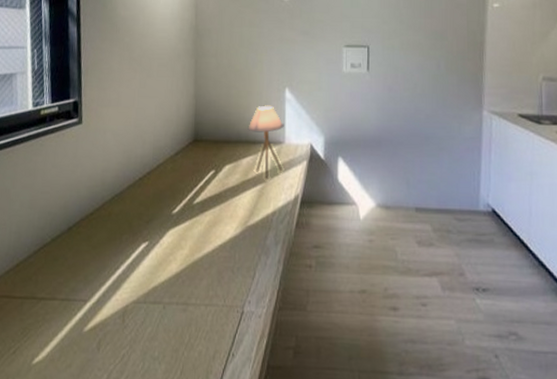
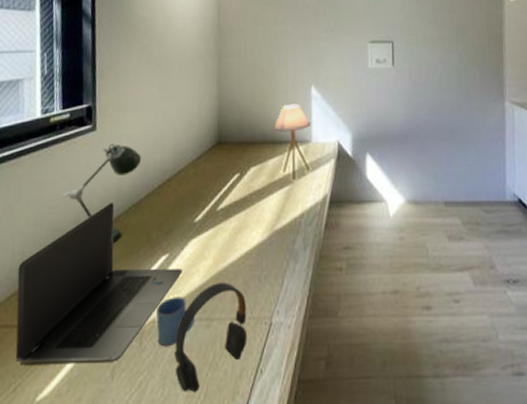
laptop computer: none [14,192,161,336] -> present [15,203,182,366]
desk lamp: none [52,137,124,229] -> present [61,144,142,243]
mug: none [137,281,172,326] -> present [156,296,195,347]
headphones: none [153,271,221,368] -> present [174,283,248,392]

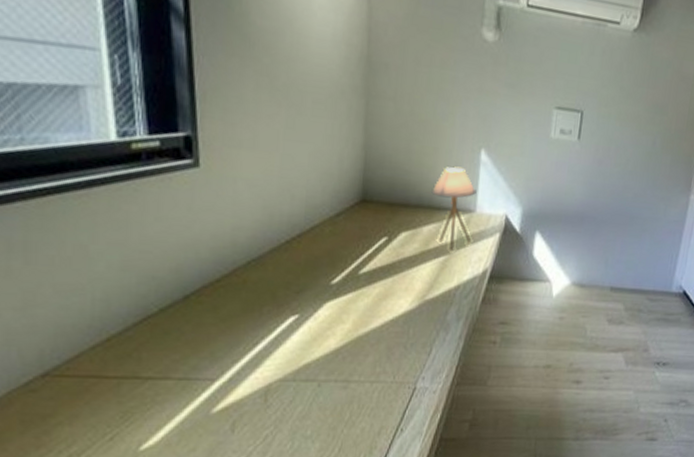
laptop computer: present [15,203,182,366] -> none [102,254,316,417]
desk lamp: present [61,144,142,243] -> none [155,186,264,298]
mug: present [156,296,195,347] -> none [284,358,329,405]
headphones: present [174,283,248,392] -> none [305,347,390,446]

